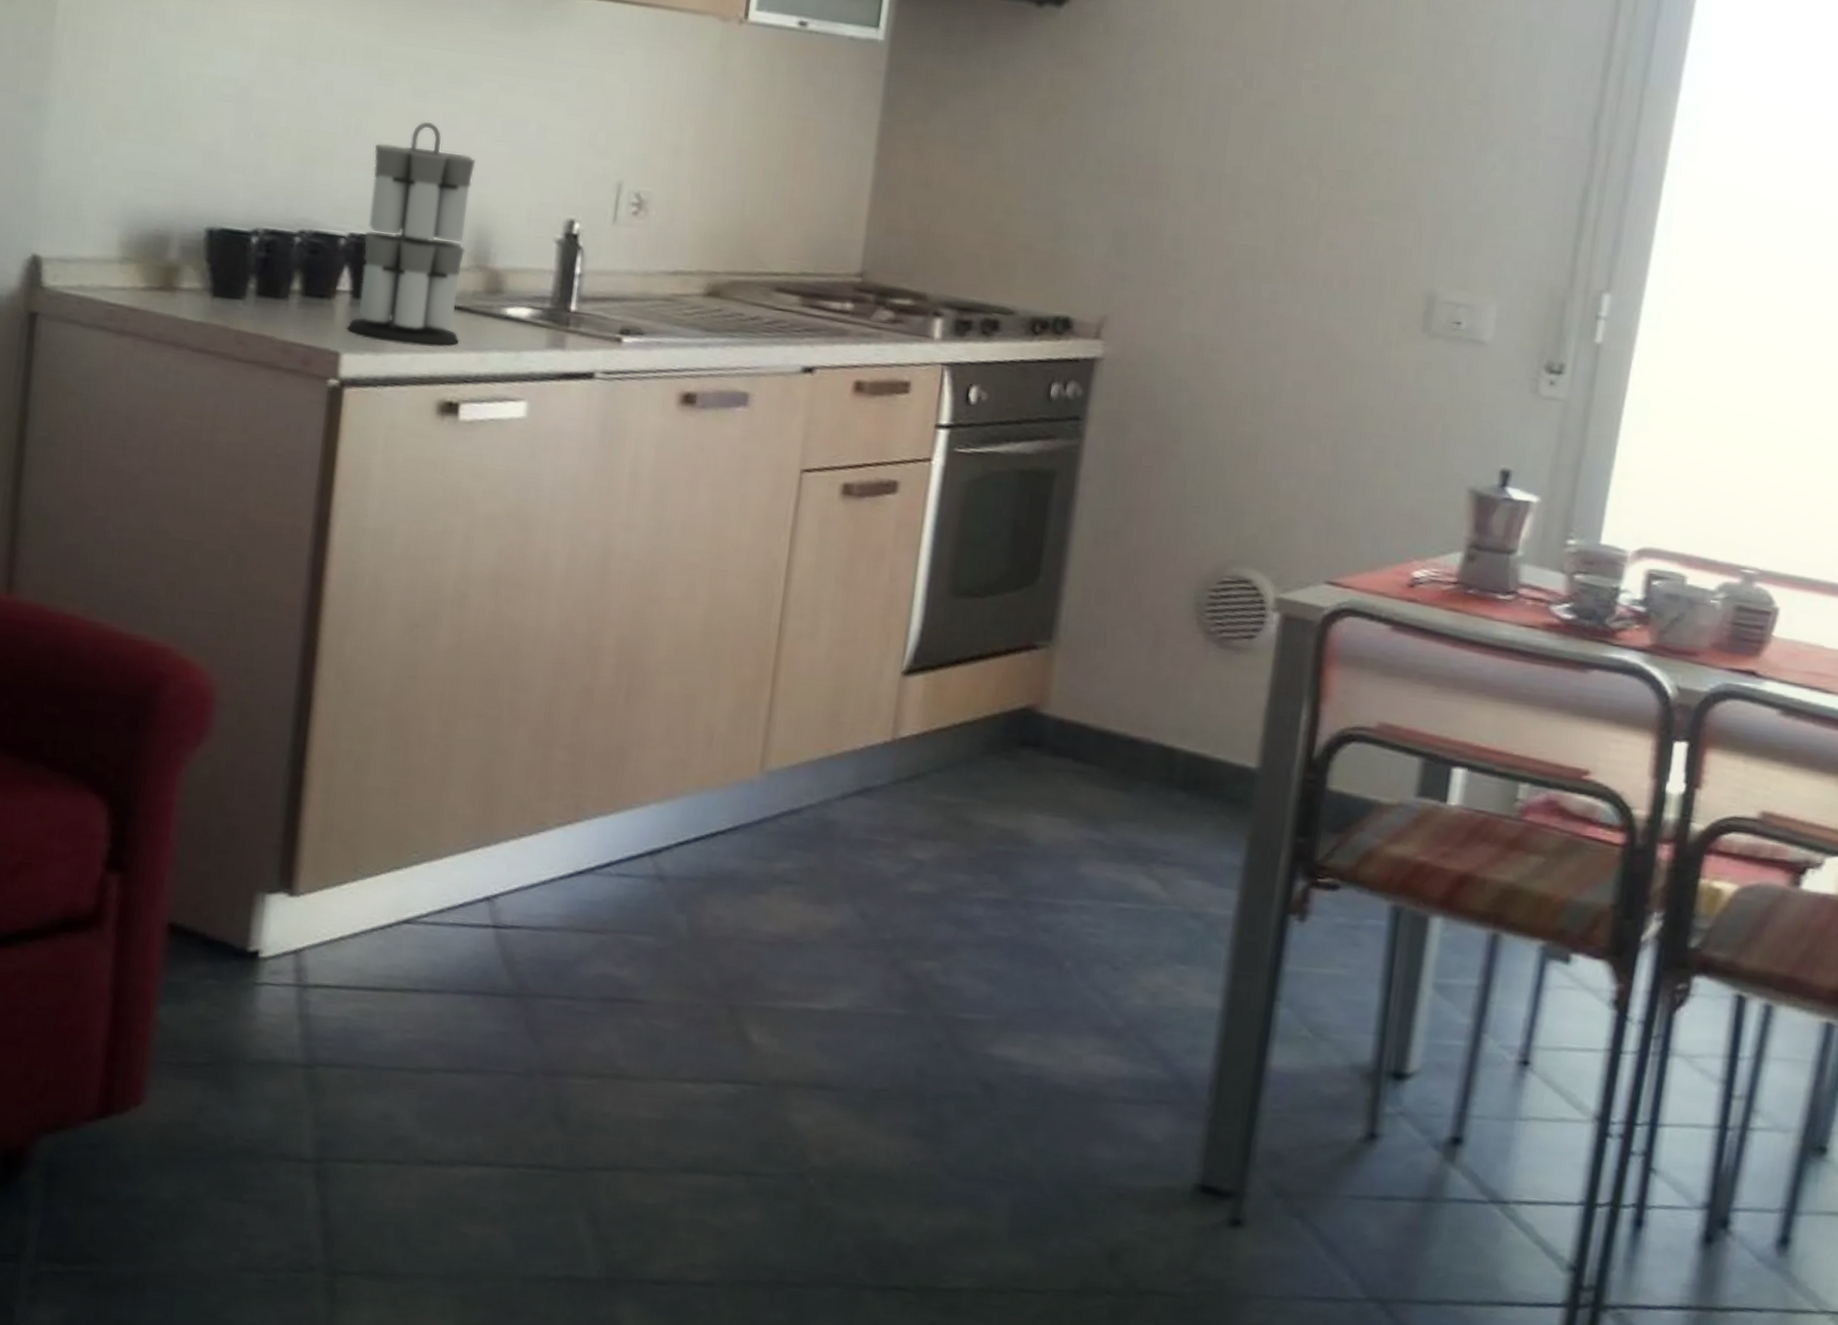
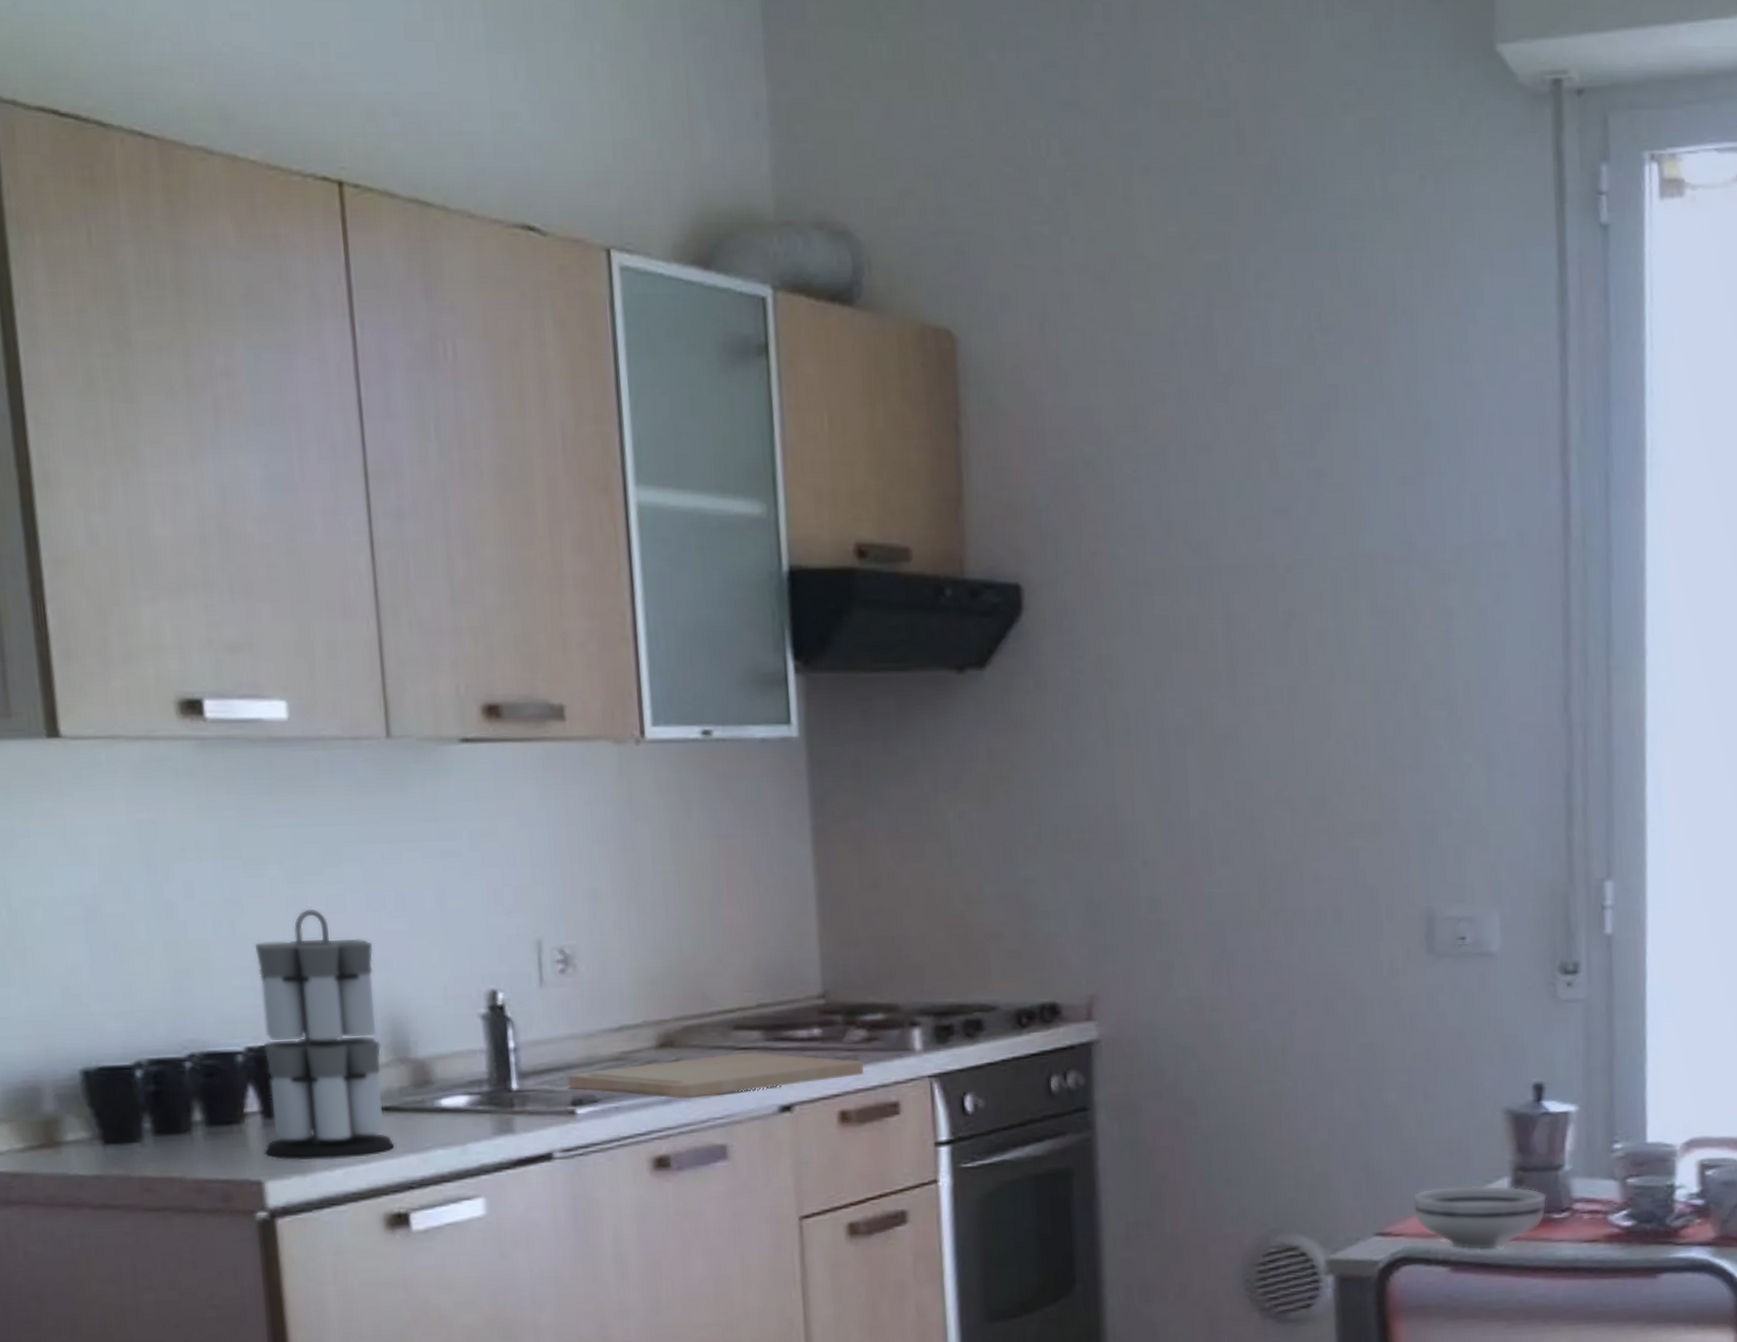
cutting board: none [619,305,885,352] -> present [567,1052,864,1099]
bowl: none [1366,549,1495,617] -> present [1412,1185,1547,1249]

